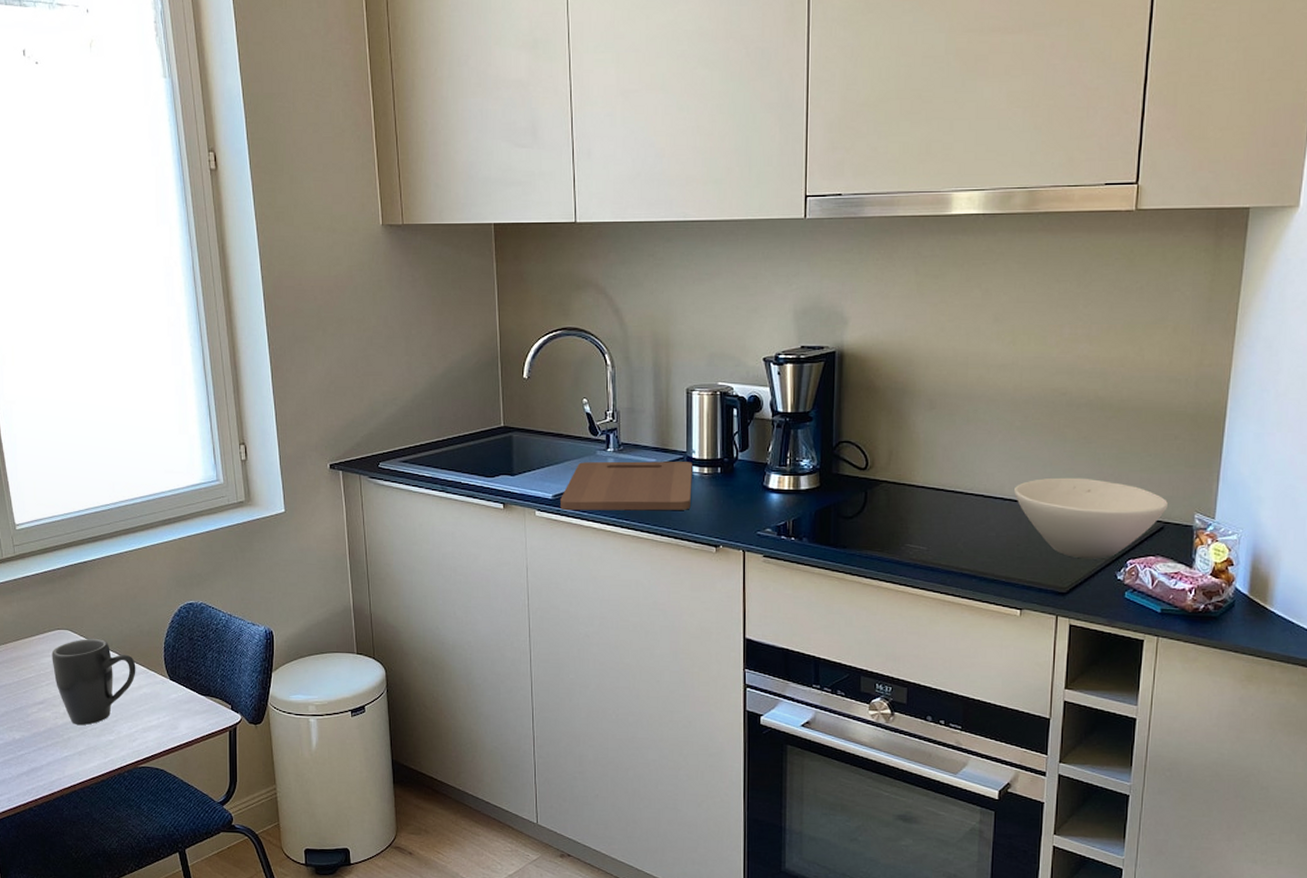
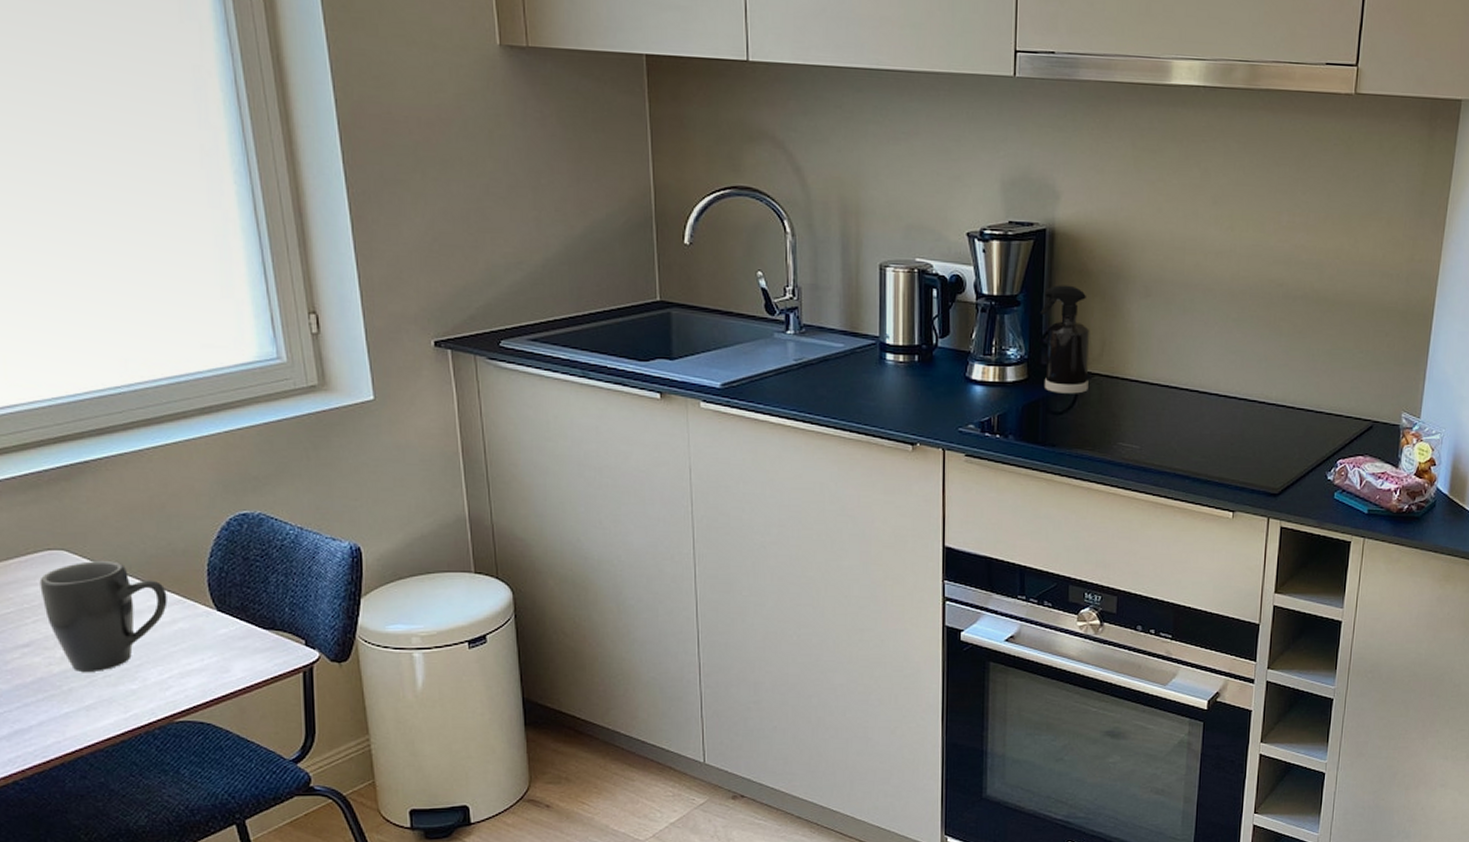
cutting board: present [560,461,692,511] -> none [731,345,886,404]
spray bottle: none [831,401,878,500] -> present [1040,285,1090,394]
bowl: present [1014,477,1168,559] -> none [1229,373,1377,459]

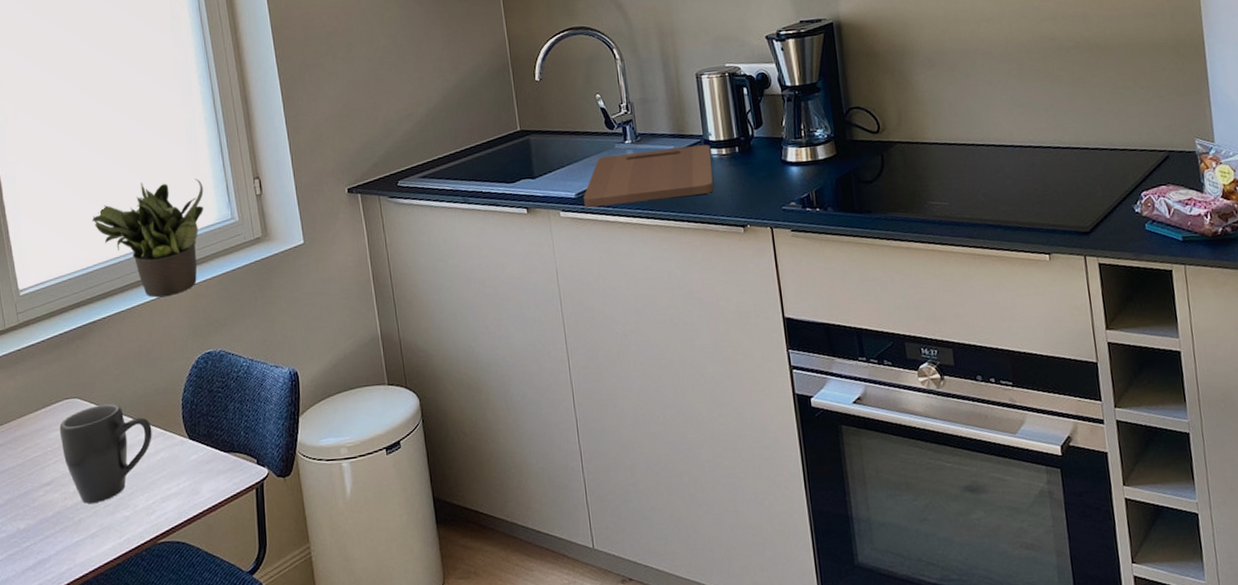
potted plant: none [81,297,239,441] -> present [92,178,204,297]
cutting board: none [731,345,886,404] -> present [584,145,714,208]
spray bottle: present [1040,285,1090,394] -> none [839,67,893,164]

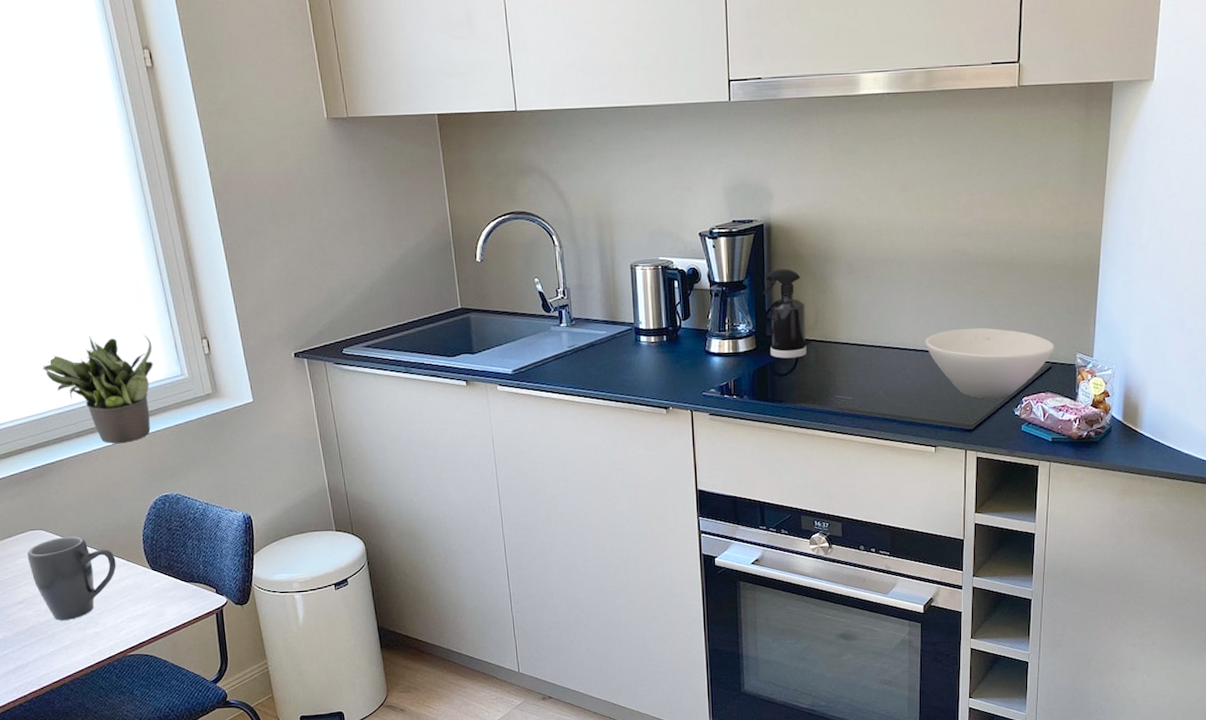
cutting board: present [584,145,714,208] -> none [520,332,641,384]
spray bottle: none [839,67,893,164] -> present [763,269,807,359]
bowl: none [1022,116,1169,196] -> present [926,327,1054,399]

